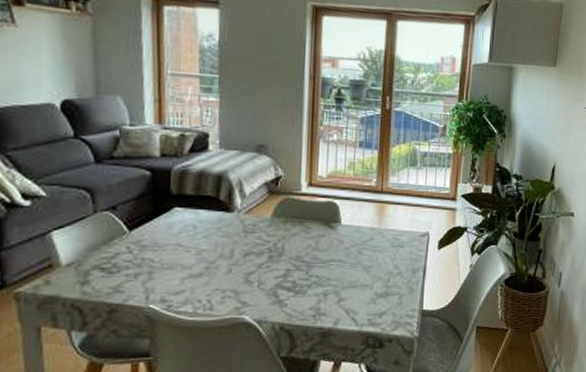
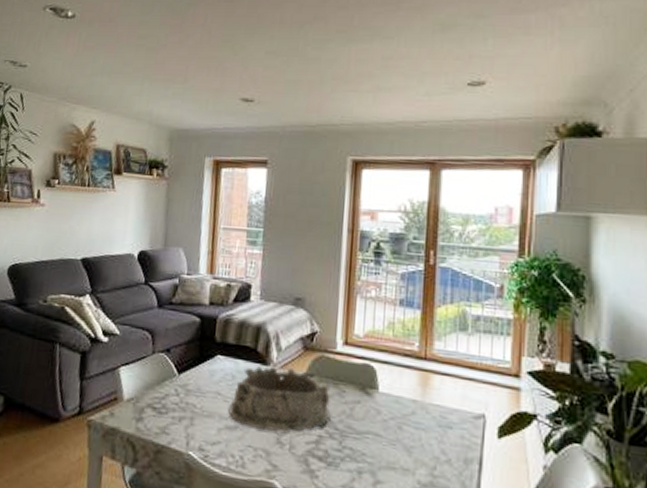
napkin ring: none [192,212,297,273] -> present [228,367,331,432]

